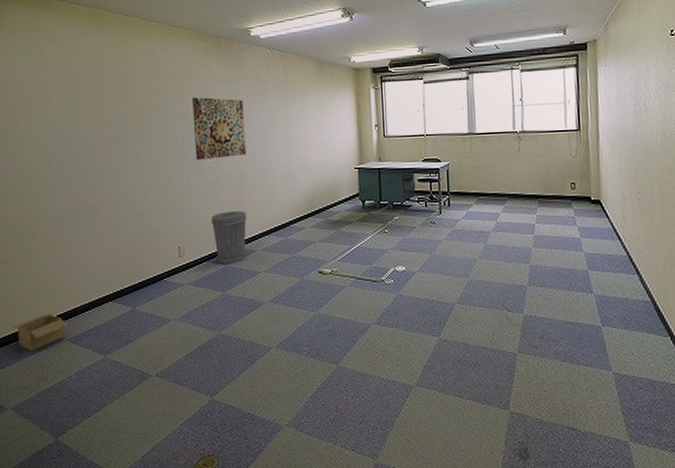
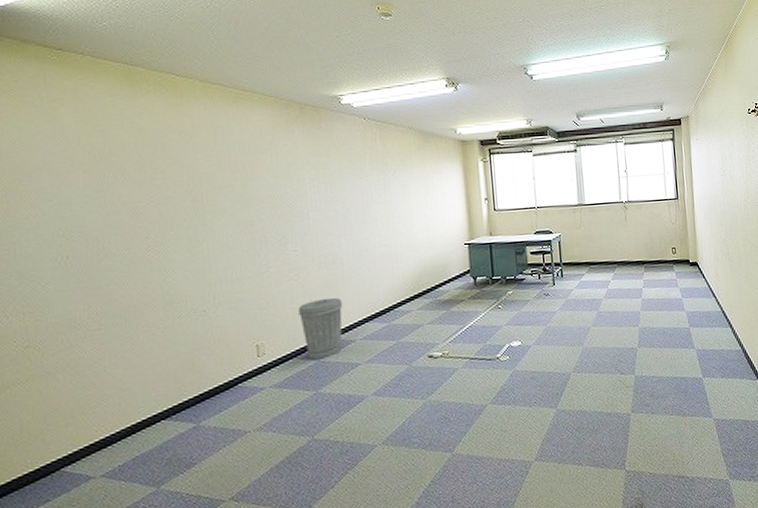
cardboard box: present [14,314,68,352] -> none [15,446,101,499]
wall art: present [192,97,246,160] -> none [270,171,340,244]

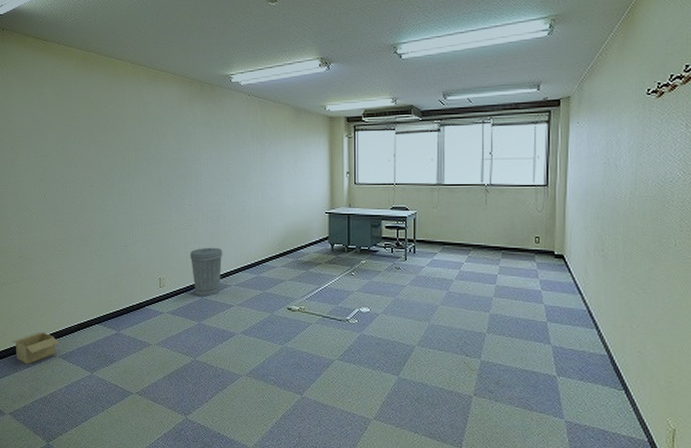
cardboard box: none [15,446,101,499] -> present [12,332,59,365]

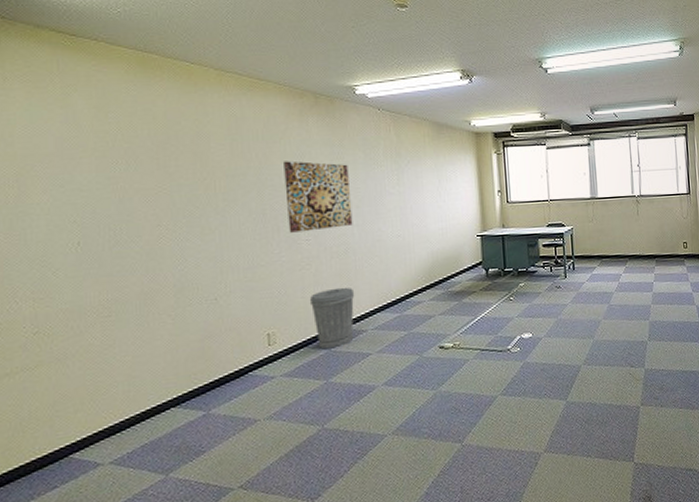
cardboard box: present [12,332,59,365] -> none [22,433,109,486]
wall art: none [176,139,224,198] -> present [284,160,353,233]

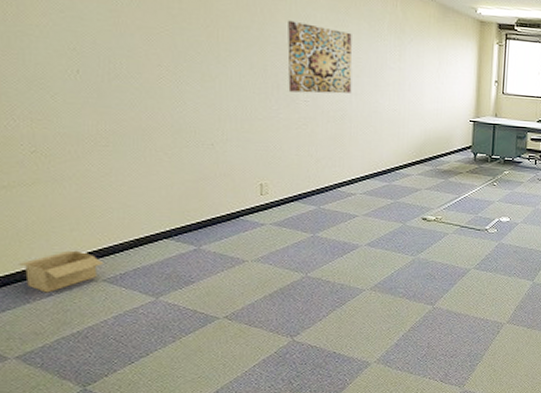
cardboard box: none [22,433,109,486] -> present [19,250,103,293]
trash can: present [309,287,355,349] -> none [303,150,348,206]

